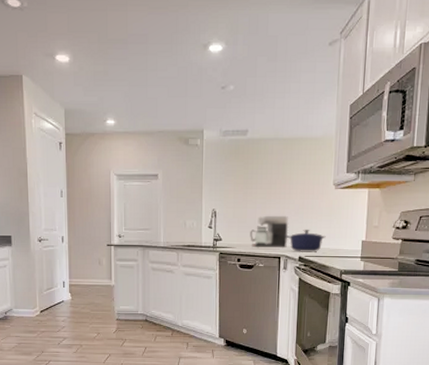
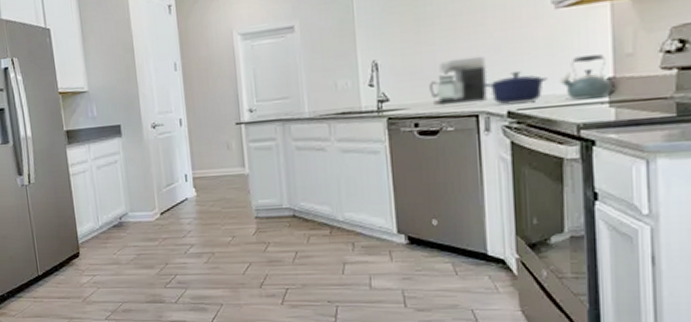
kettle: none [333,224,364,254] -> present [559,54,612,100]

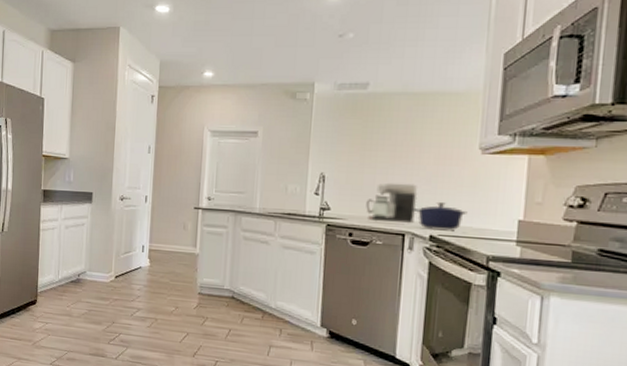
kettle: present [559,54,612,100] -> none [477,198,521,237]

